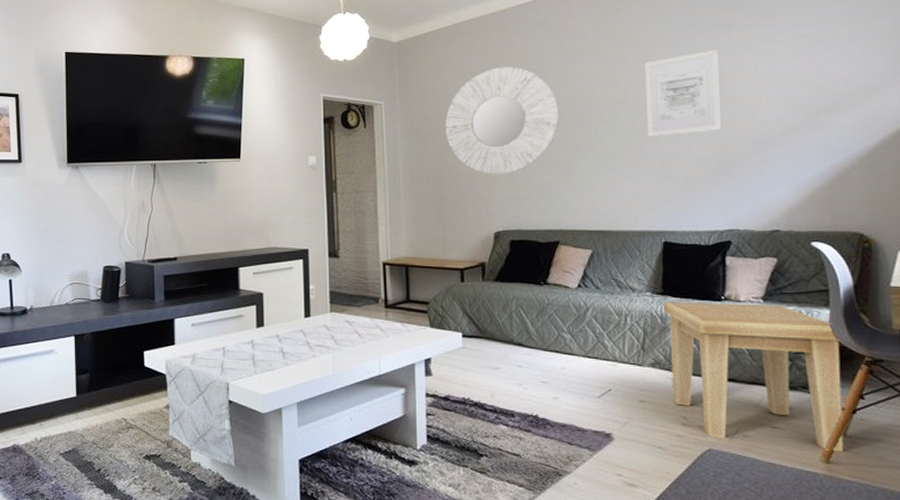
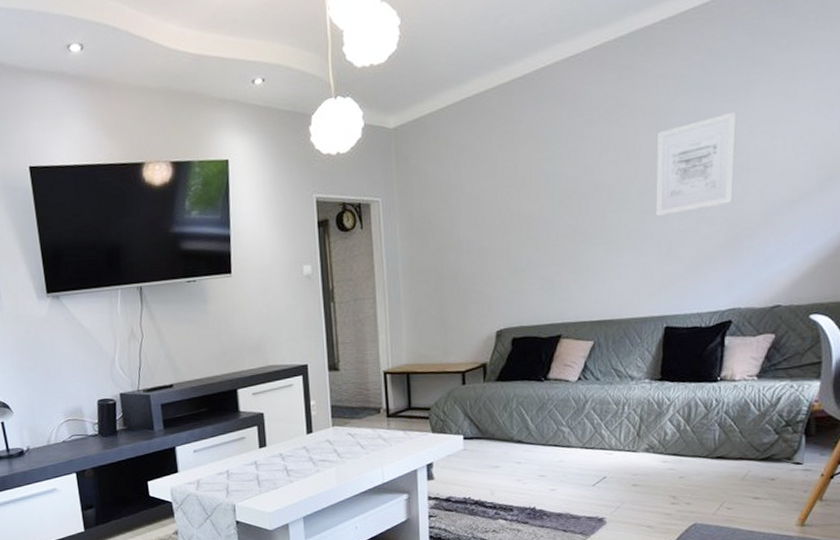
mirror: present [445,66,561,174] -> none [446,147,567,270]
side table: present [664,301,844,452] -> none [661,381,826,515]

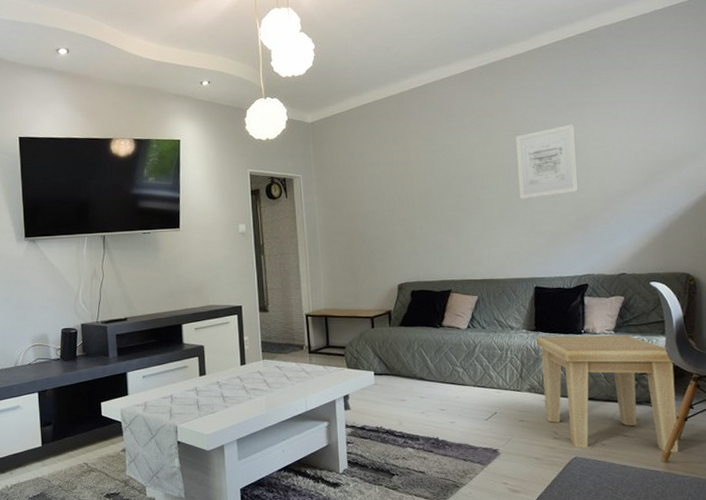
side table: none [661,381,826,515] -> present [536,335,679,453]

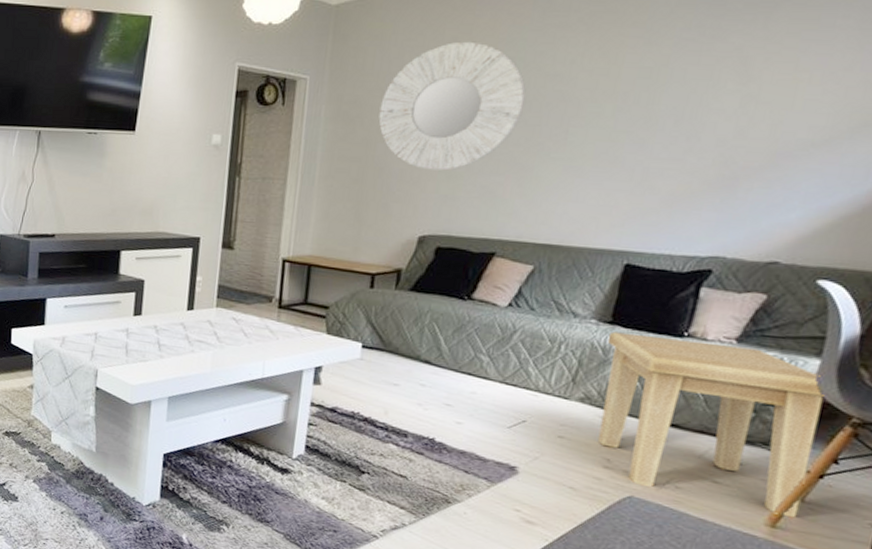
mirror: none [354,141,449,235] -> present [378,41,526,171]
wall art: present [516,124,579,199] -> none [631,34,753,139]

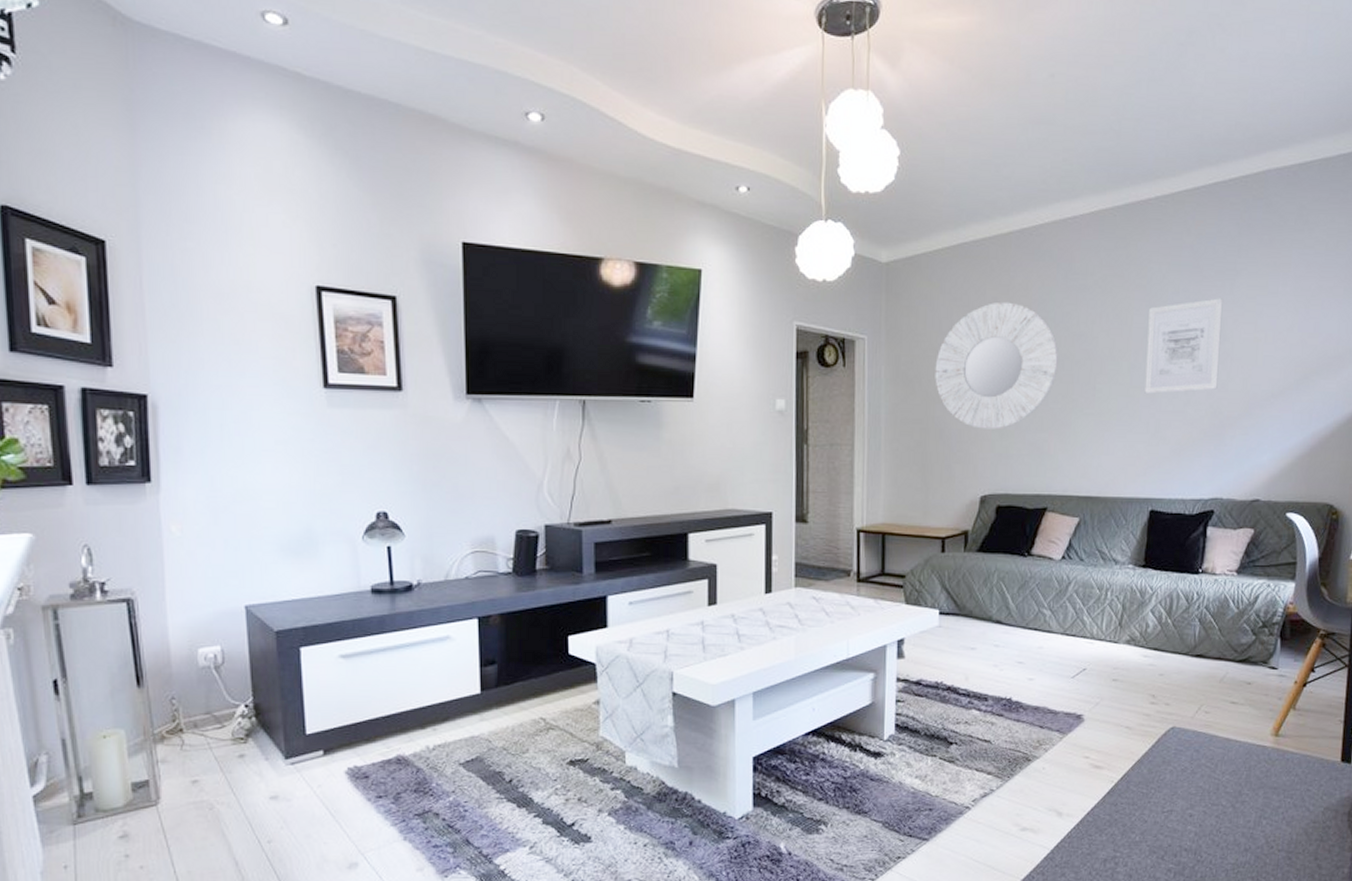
side table: present [597,331,824,518] -> none [1144,574,1300,725]
wall art: none [631,34,753,139] -> present [1144,298,1223,394]

